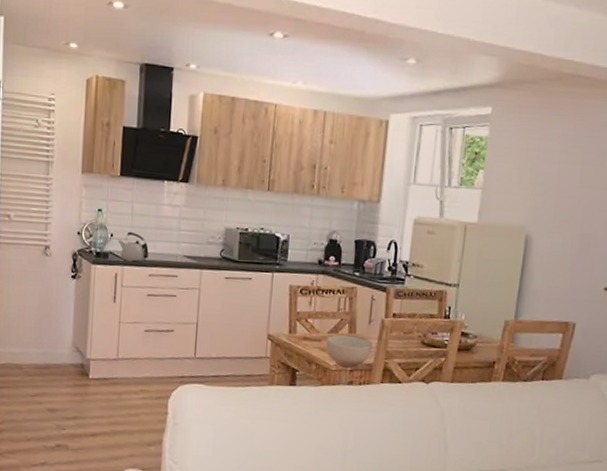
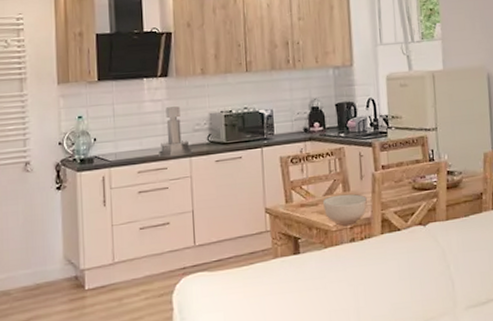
kettle: present [117,231,149,262] -> none [101,133,135,163]
paper towel holder: none [169,214,204,267] -> present [157,106,193,158]

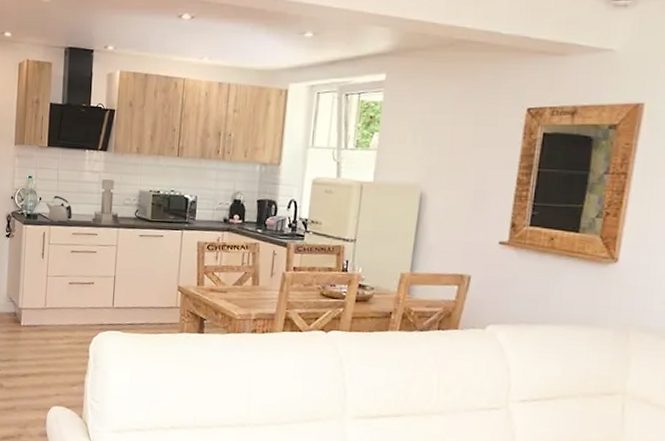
kettle: none [101,133,135,163] -> present [45,195,72,222]
bowl: present [322,193,368,226] -> none [231,286,275,317]

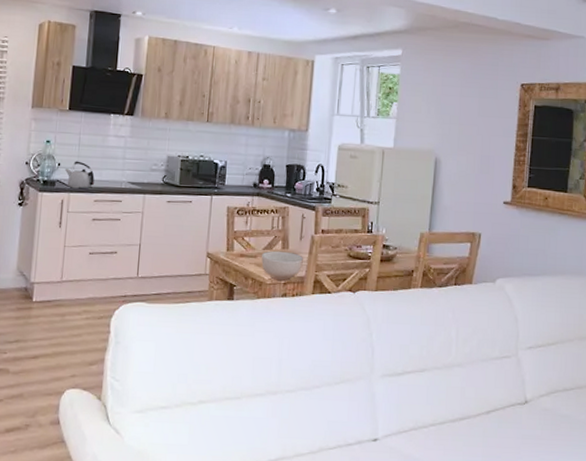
paper towel holder: present [90,179,121,226] -> none [114,144,147,192]
bowl: none [231,286,275,317] -> present [261,250,304,281]

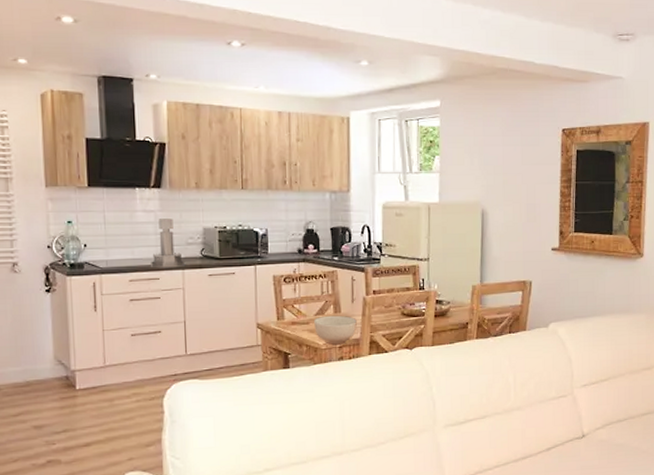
kettle: present [64,161,95,189] -> none [92,240,127,270]
paper towel holder: none [114,144,147,192] -> present [150,218,186,268]

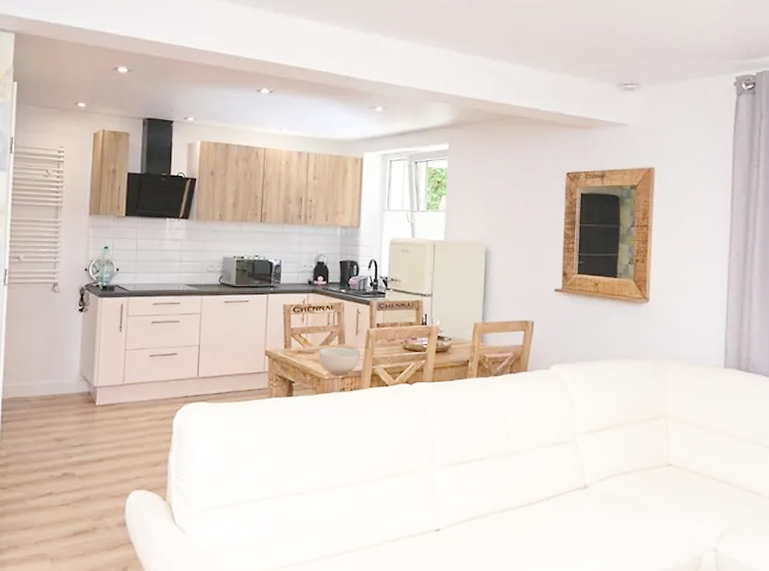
paper towel holder: present [150,218,186,268] -> none [172,247,205,294]

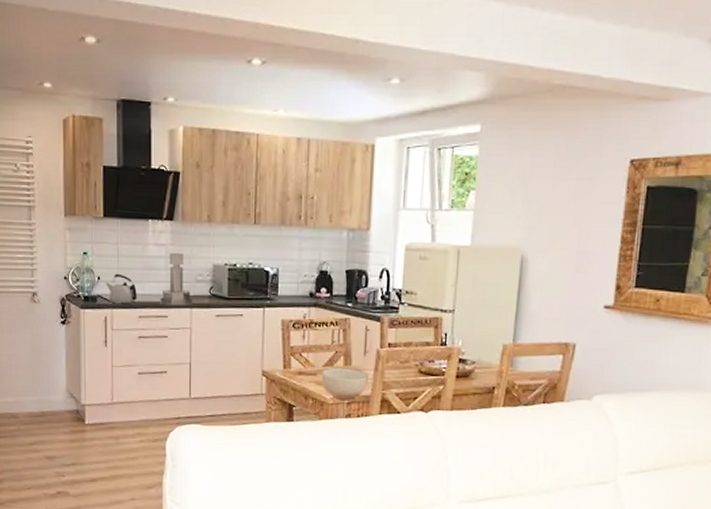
kettle: none [123,265,153,293] -> present [105,273,137,304]
paper towel holder: none [172,247,205,294] -> present [159,253,194,306]

